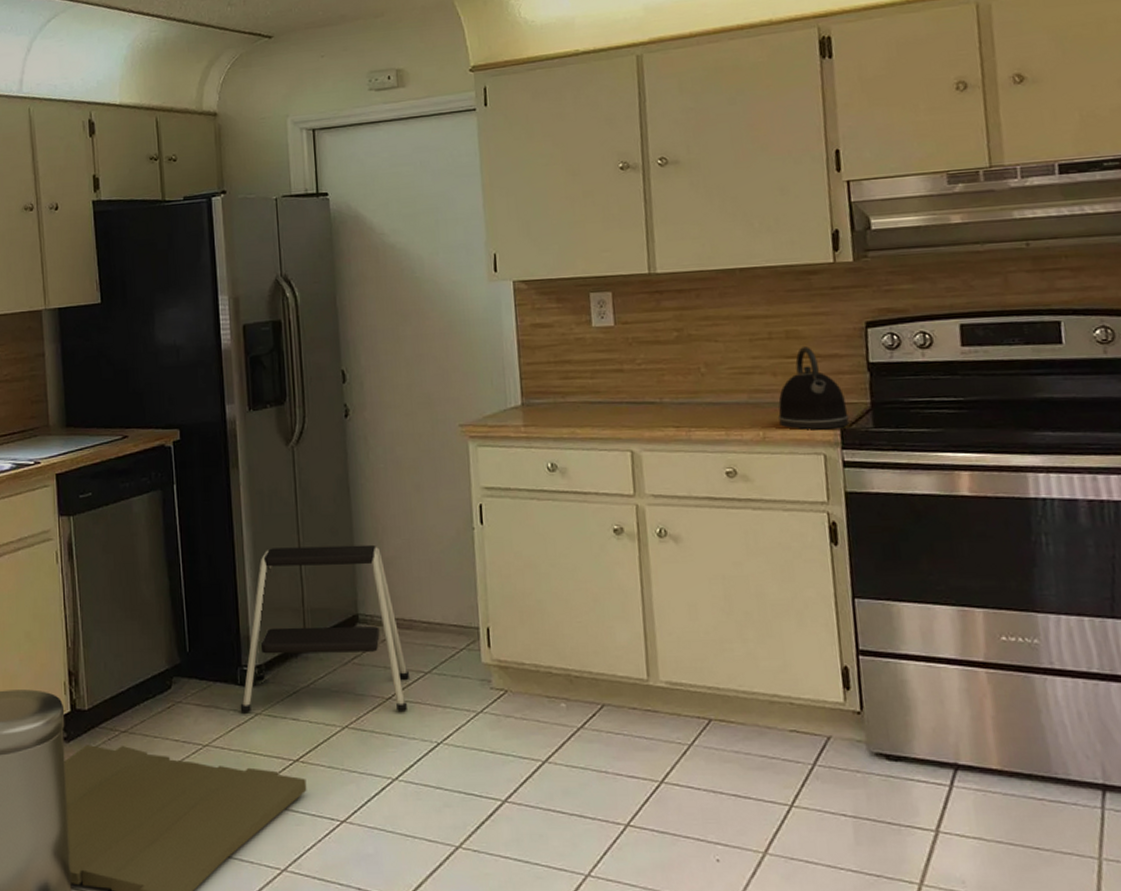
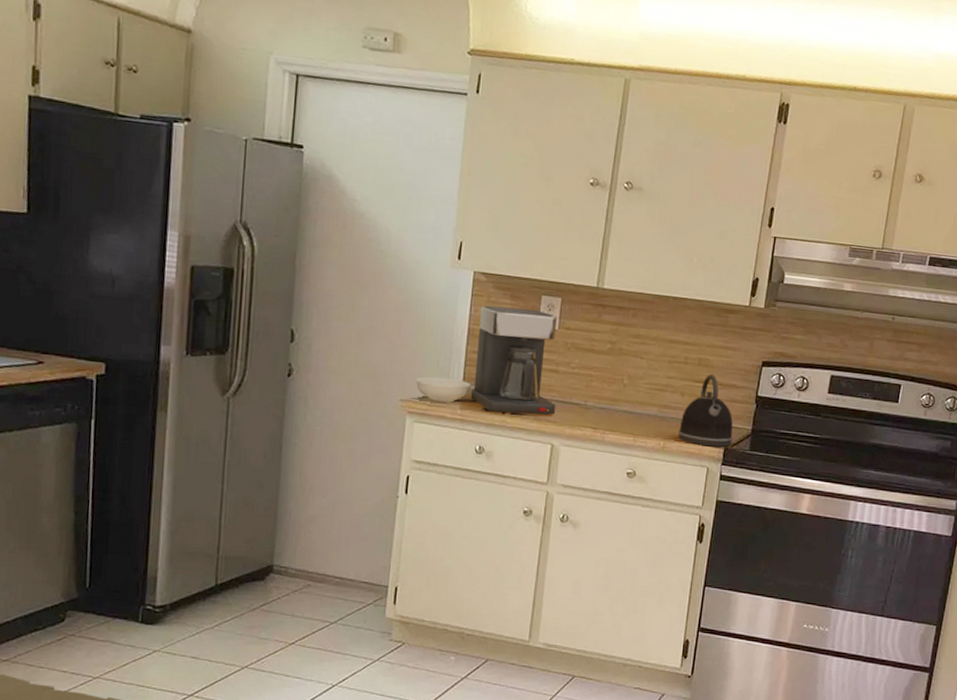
step stool: present [240,544,409,714] -> none [138,494,315,656]
bowl: none [471,395,531,423] -> present [415,376,471,403]
coffee maker: none [527,308,629,425] -> present [470,305,557,415]

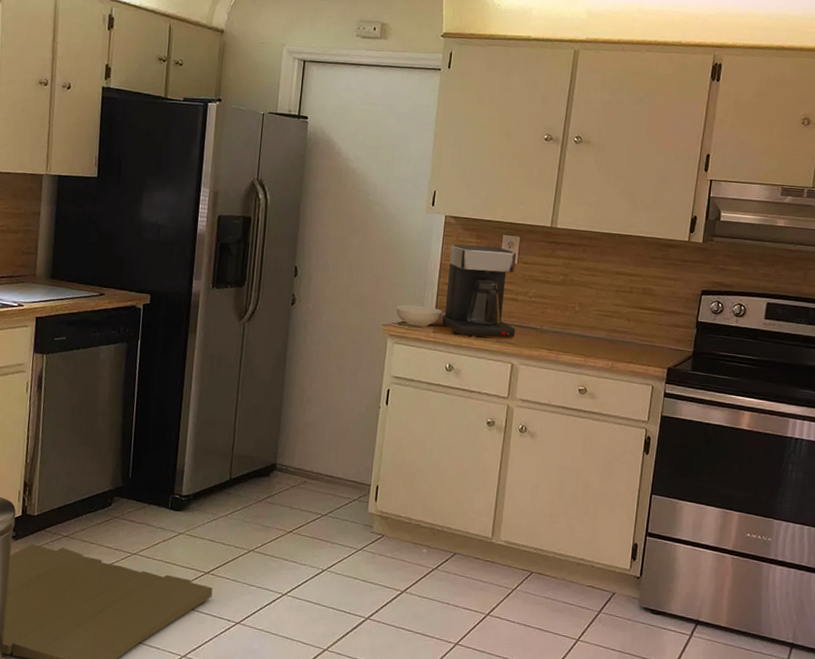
kettle: present [677,374,734,447] -> none [624,302,676,368]

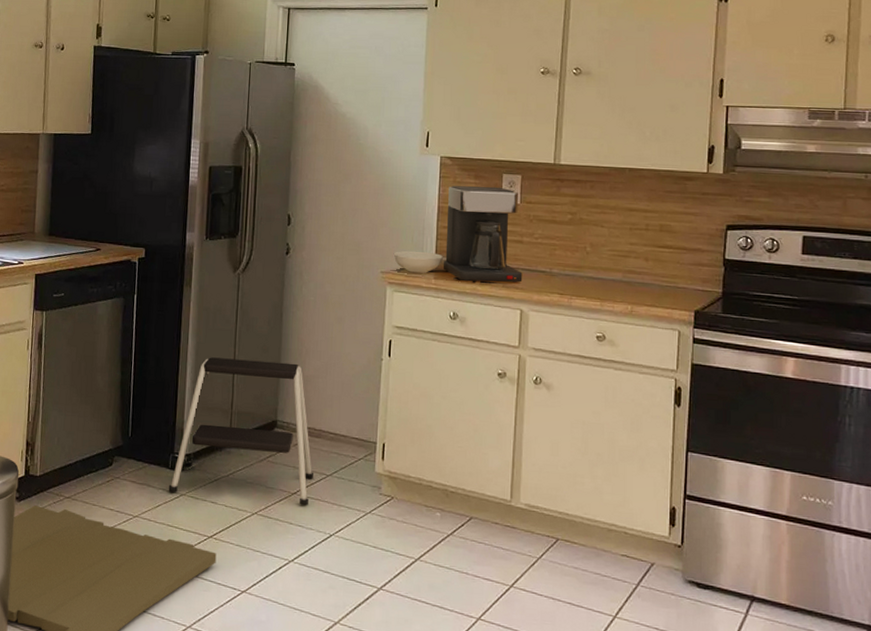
step stool: none [167,402,309,543] -> present [168,357,313,506]

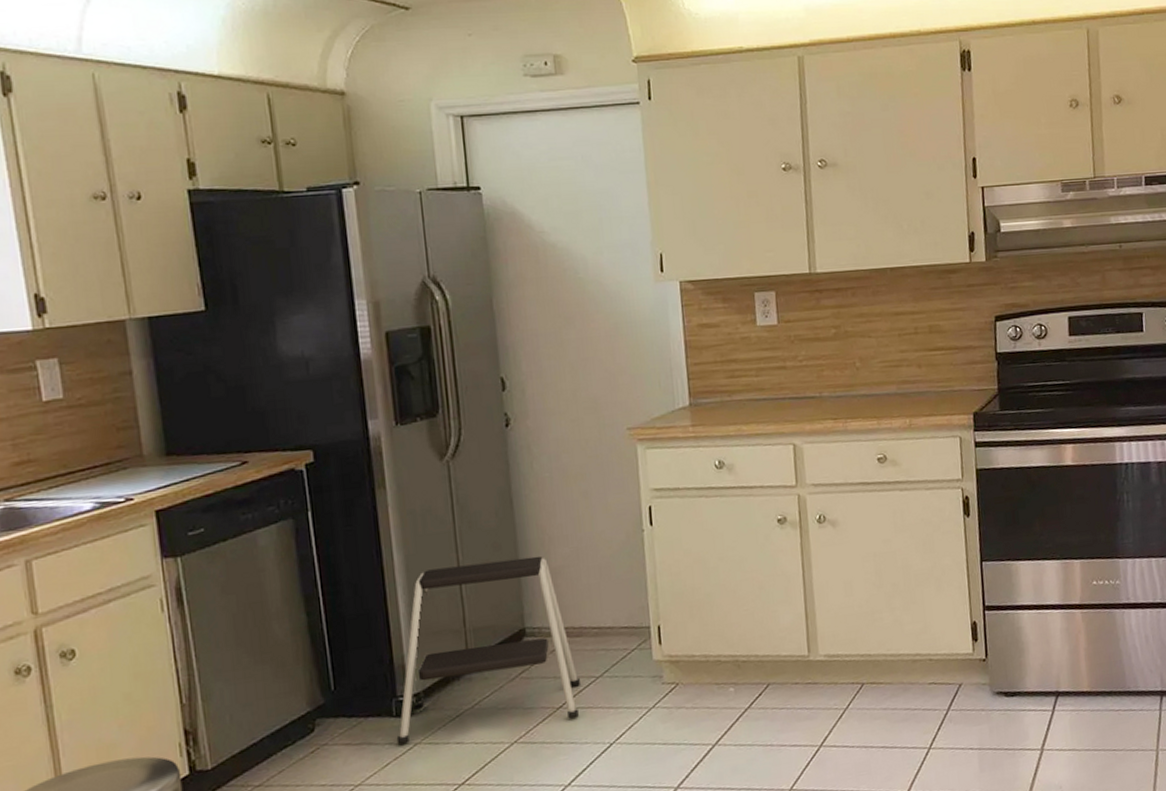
bowl: present [393,250,443,274] -> none [639,395,699,424]
coffee maker: present [442,186,523,283] -> none [694,308,791,423]

